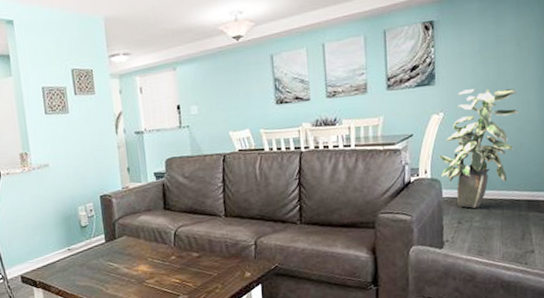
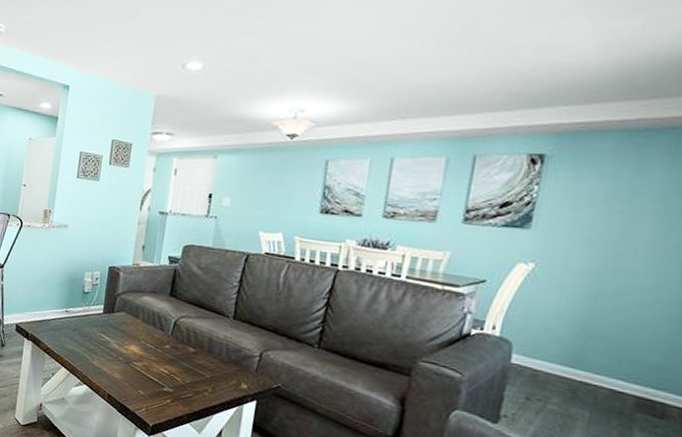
indoor plant: present [439,88,518,208] -> none [514,242,651,388]

